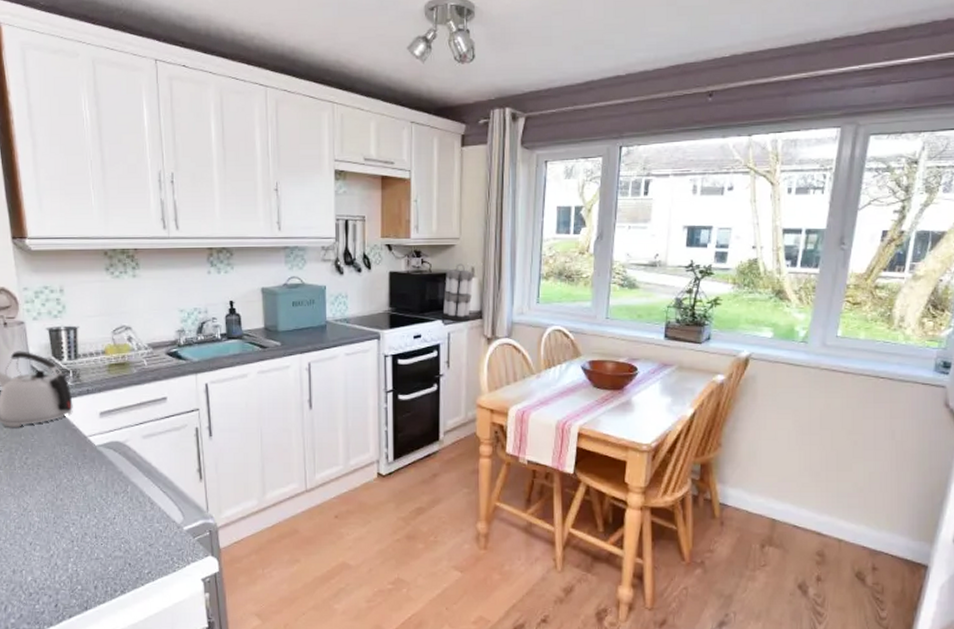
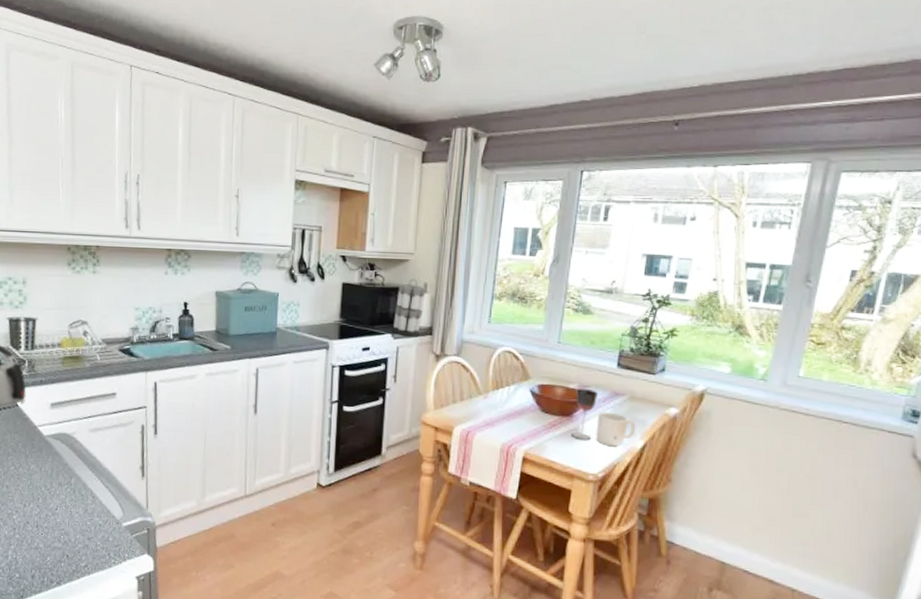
wineglass: none [624,361,647,411] -> present [571,388,598,440]
mug: none [647,383,685,416] -> present [596,411,636,447]

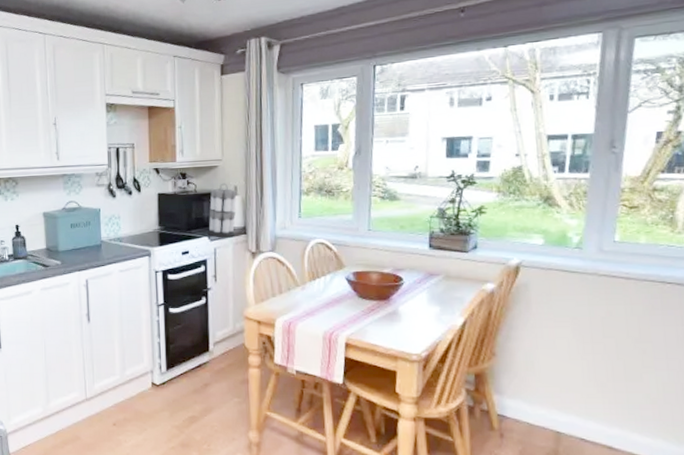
wineglass: present [571,388,598,440] -> none [391,271,413,321]
mug: present [596,411,636,447] -> none [414,292,454,326]

